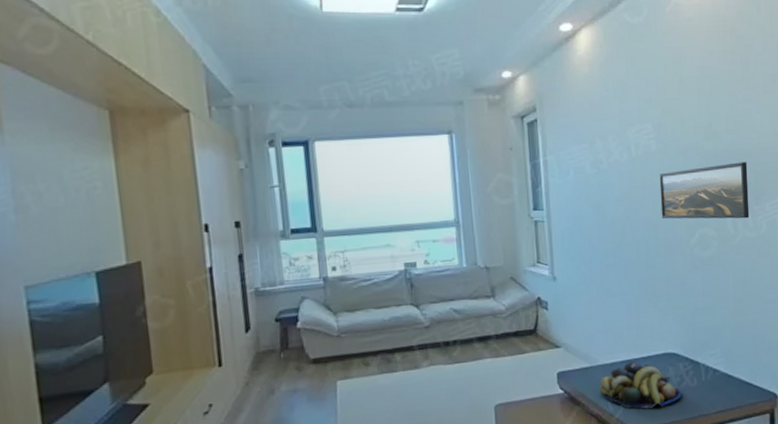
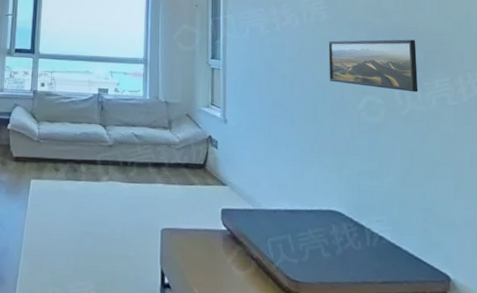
fruit bowl: present [600,361,682,409] -> none [262,212,345,264]

